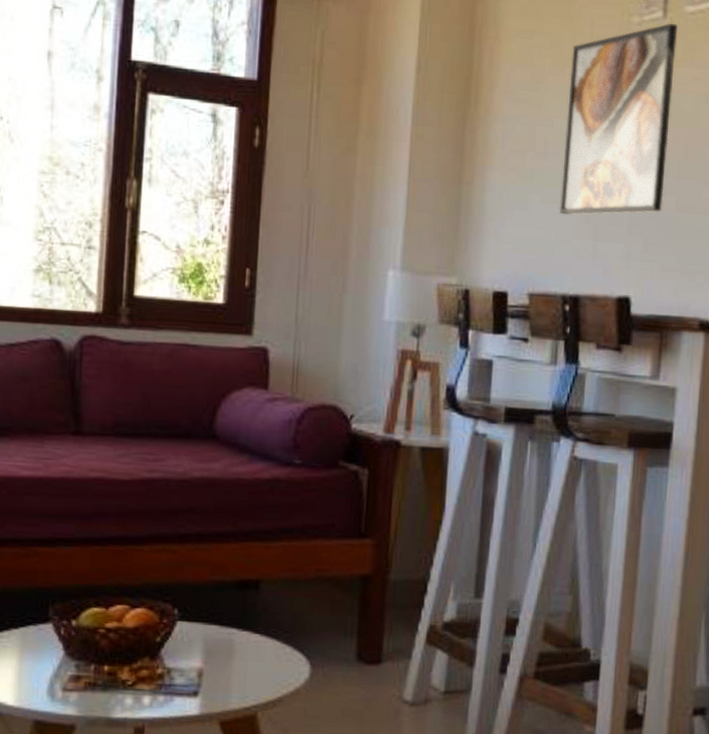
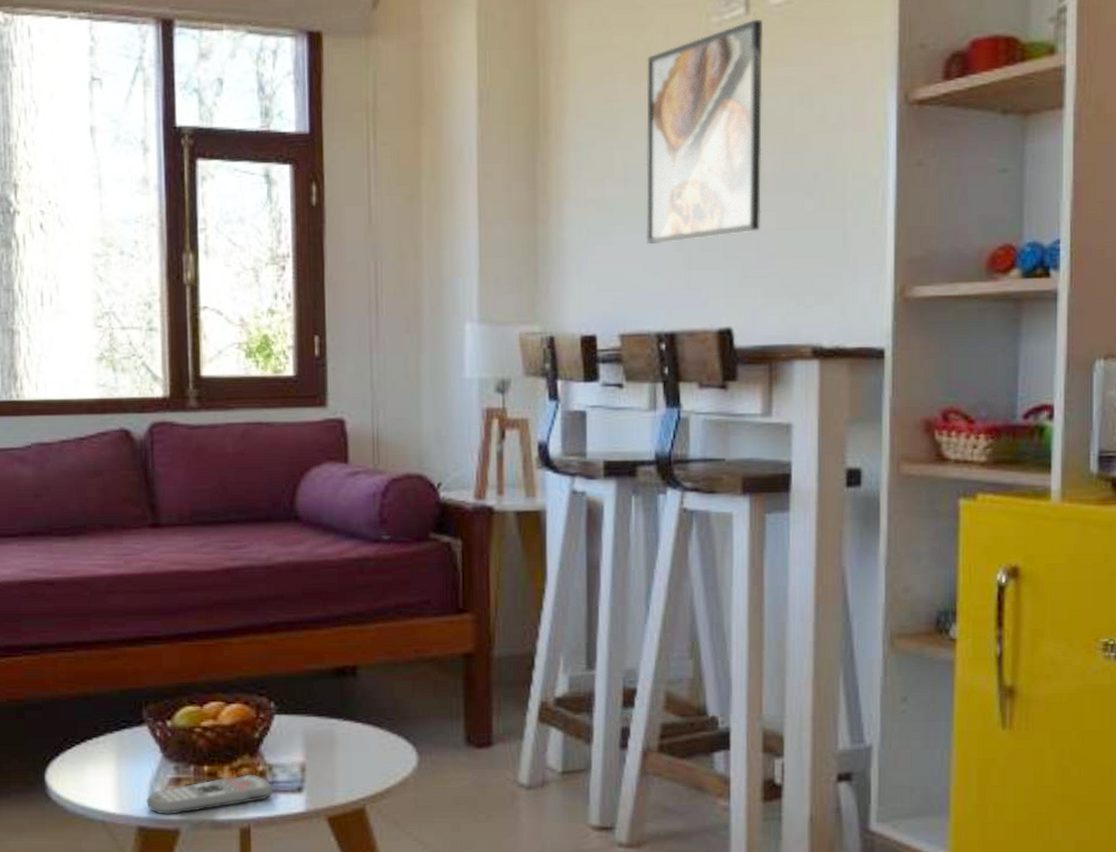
remote control: none [44,676,170,711] -> present [145,774,273,815]

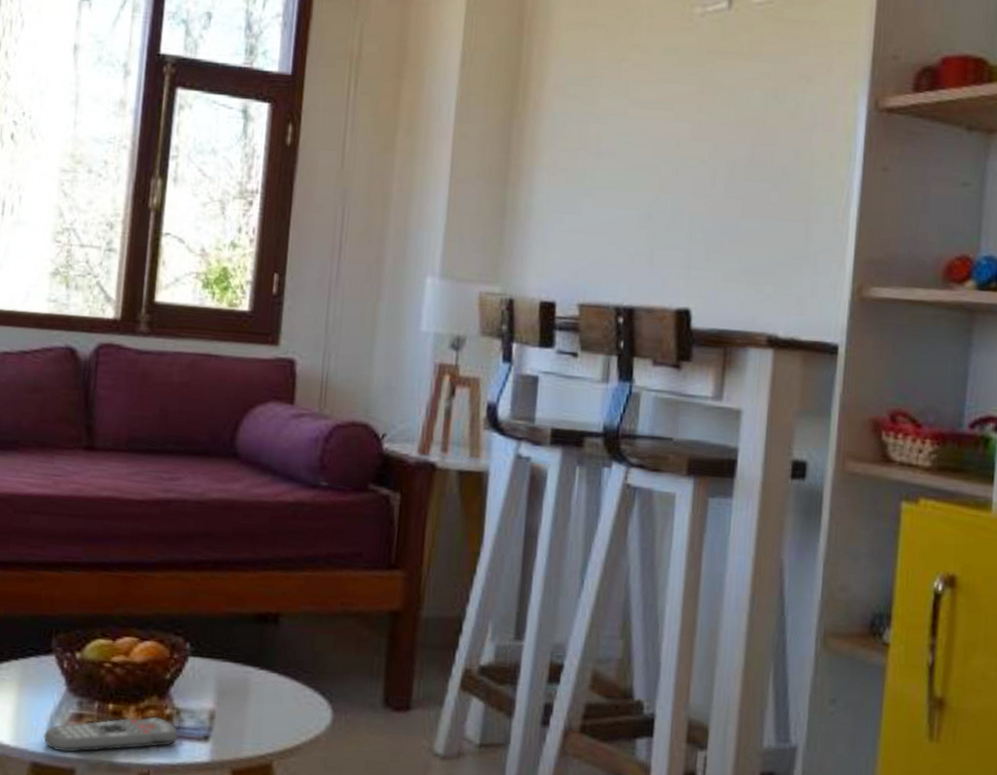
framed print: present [645,19,764,245] -> none [613,14,744,220]

